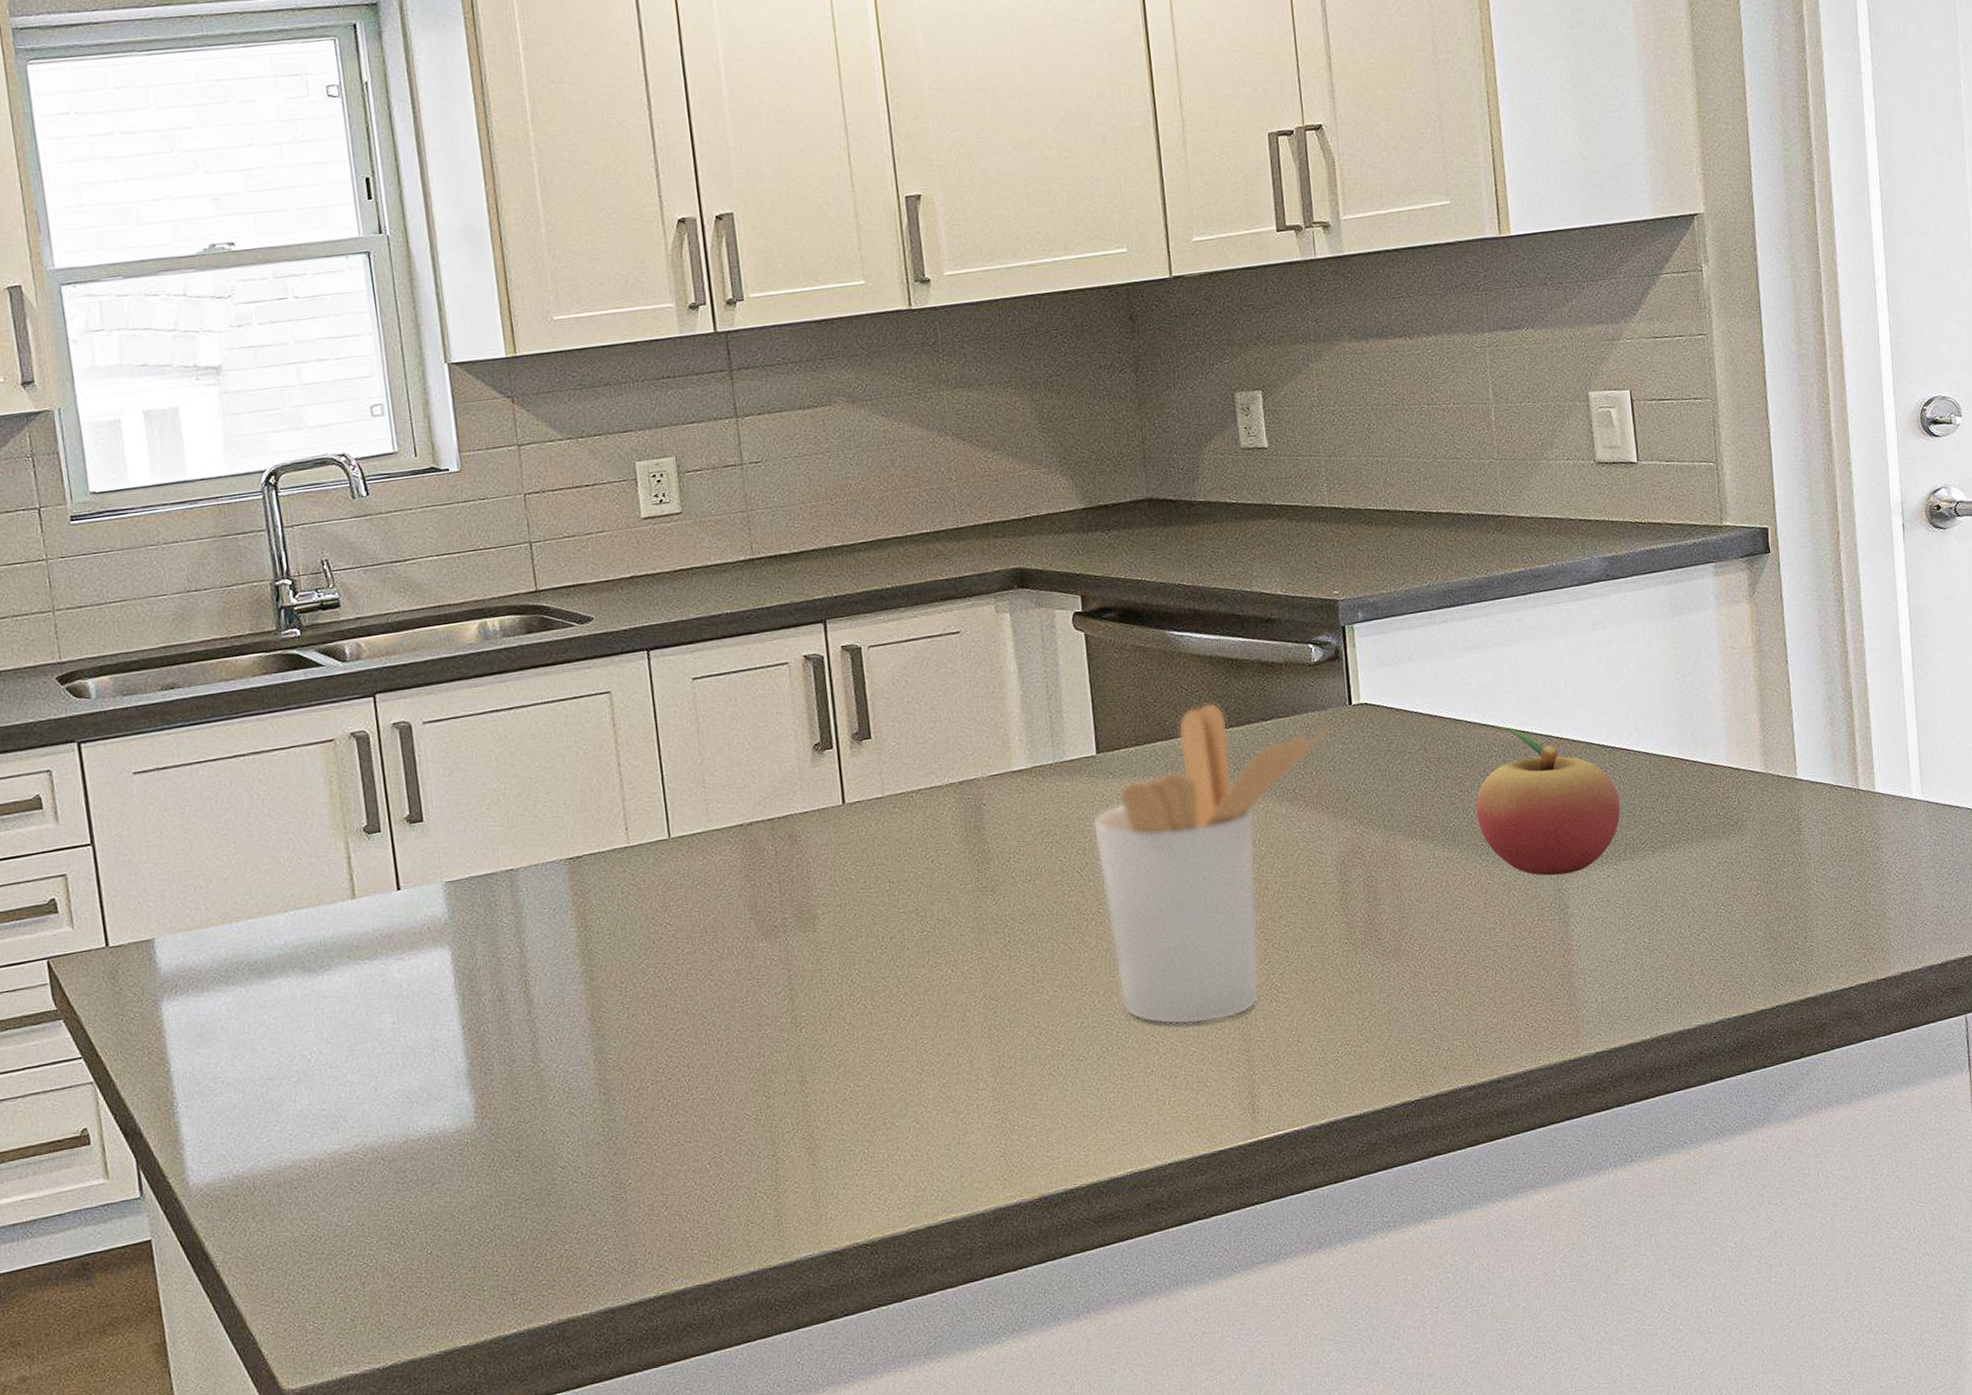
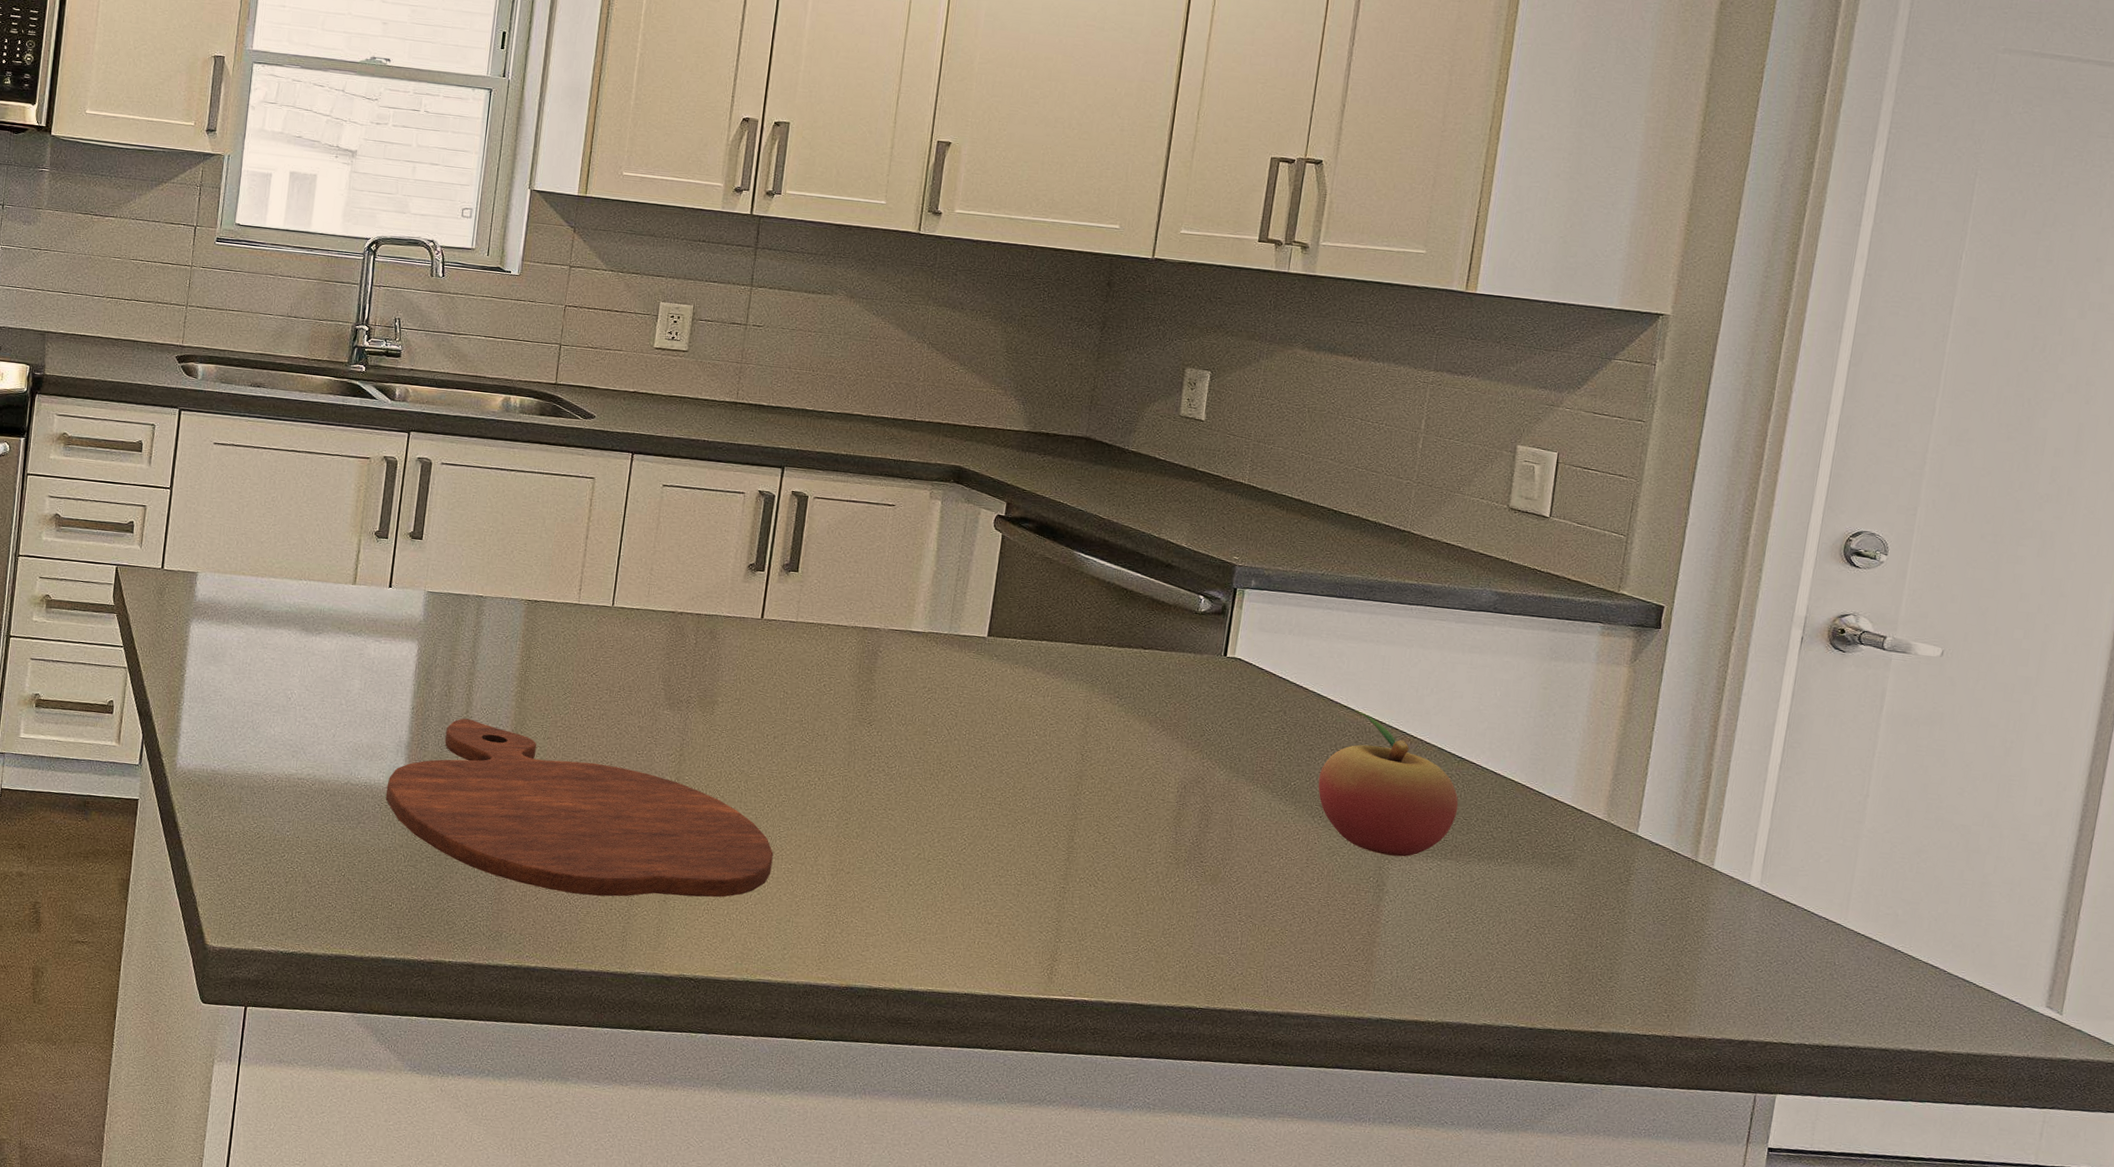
cutting board: none [455,1019,926,1197] -> present [385,718,774,897]
utensil holder: present [1092,702,1330,1025] -> none [957,620,1201,889]

